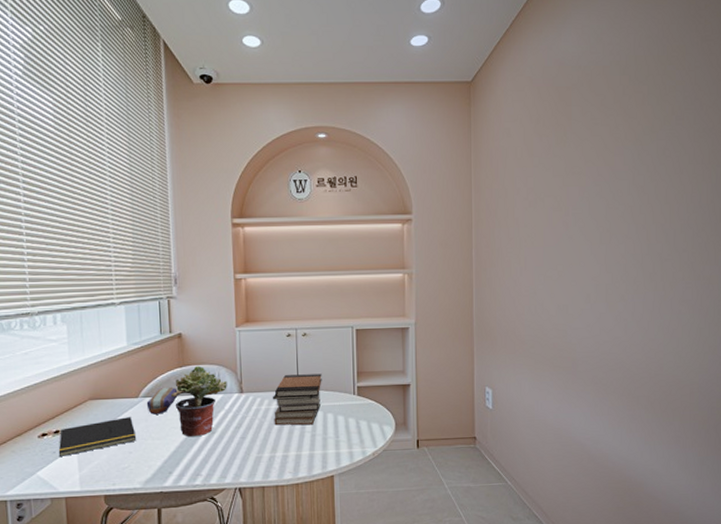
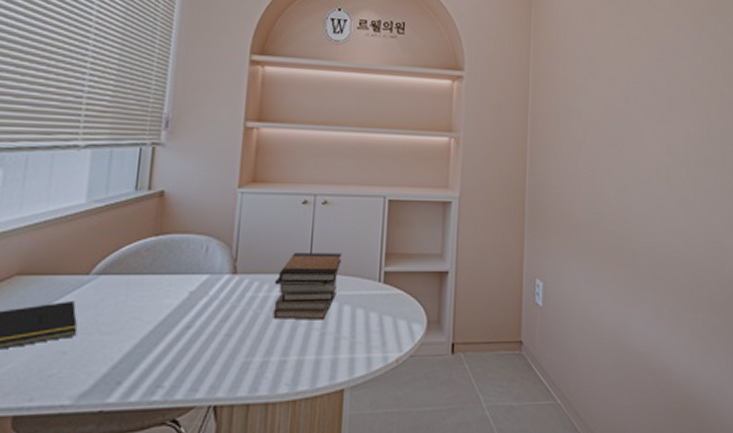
pencil case: present [146,388,178,415] -> none [99,263,147,299]
potted plant: present [170,365,227,437] -> none [136,234,217,333]

